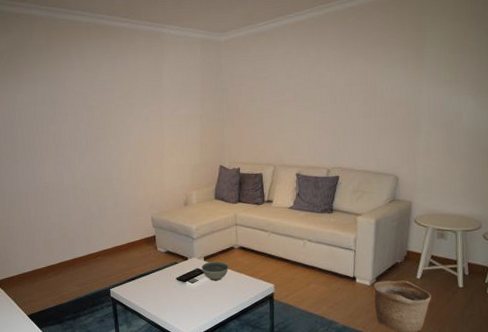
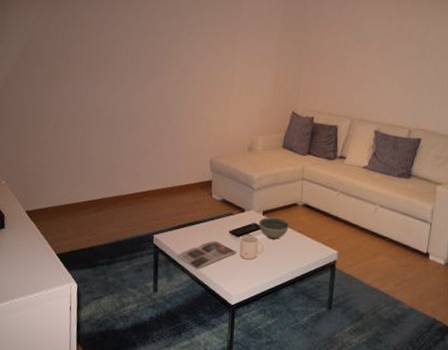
magazine: none [133,287,185,315] -> present [177,240,237,270]
mug: none [186,279,208,301] -> present [239,235,264,260]

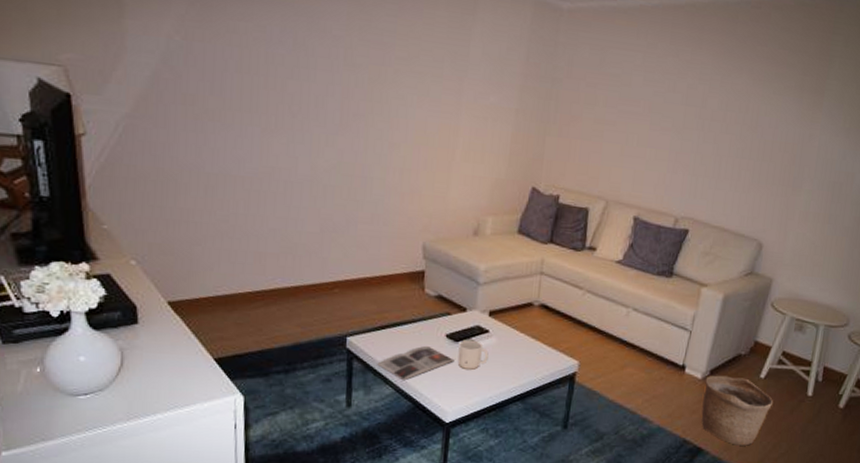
bowl: present [259,217,290,240] -> none [483,319,522,346]

